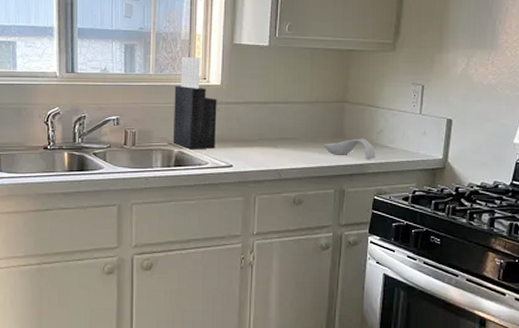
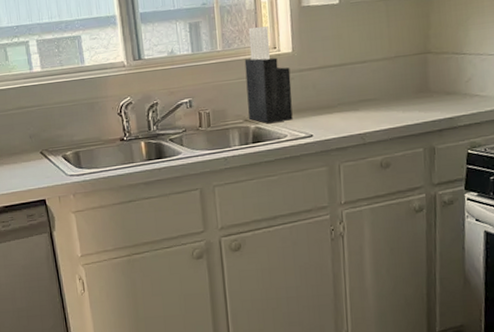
spoon rest: present [324,138,376,159] -> none [408,89,466,112]

